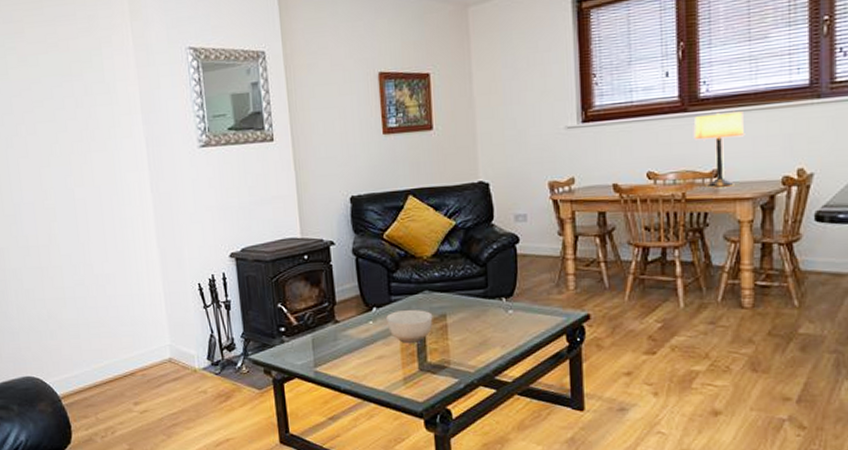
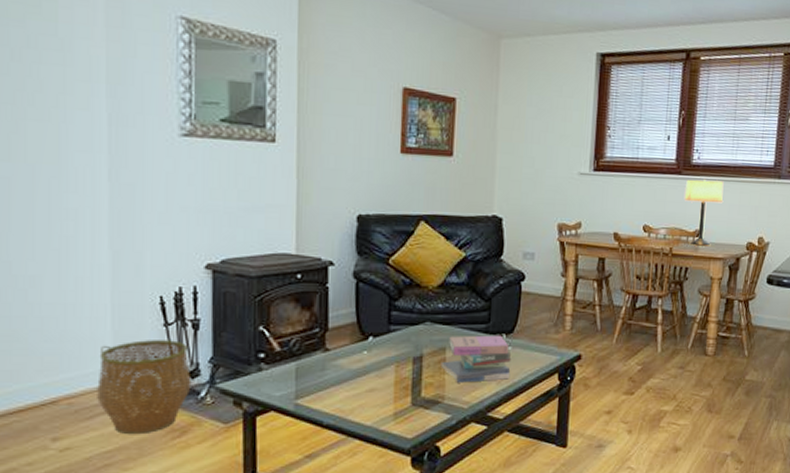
basket: none [159,320,230,400] -> present [97,340,192,435]
bowl: present [385,309,433,343] -> none [381,340,432,376]
books: none [443,299,515,348] -> present [440,335,512,383]

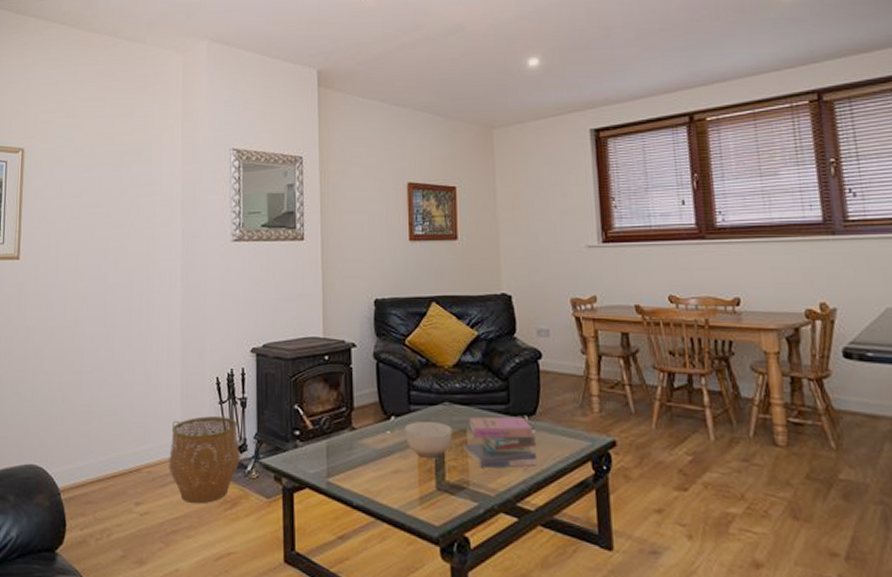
bowl: none [381,340,432,376] -> present [403,420,453,458]
table lamp: present [685,180,724,246] -> none [713,242,763,316]

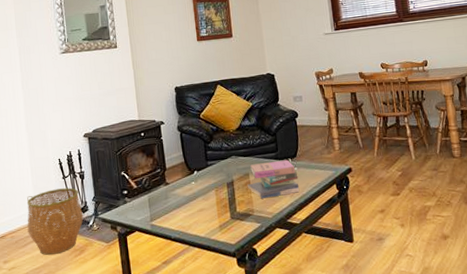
bowl: present [403,420,453,458] -> none [203,170,240,198]

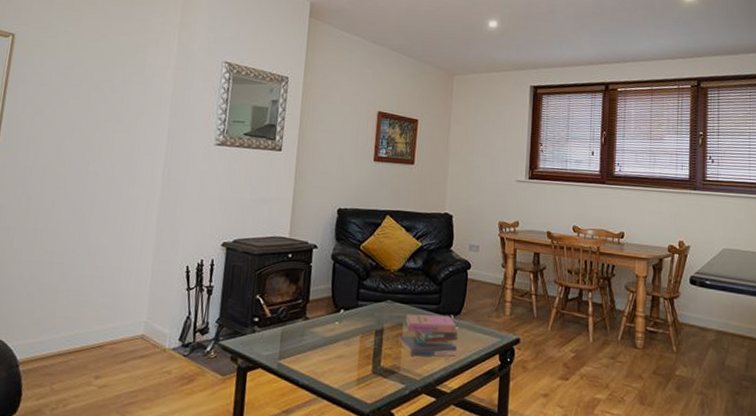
basket: present [26,187,84,256] -> none [131,300,203,379]

